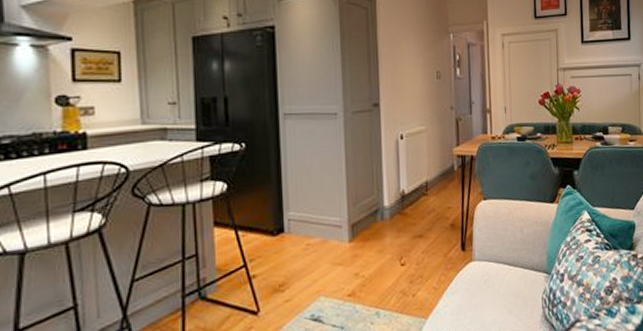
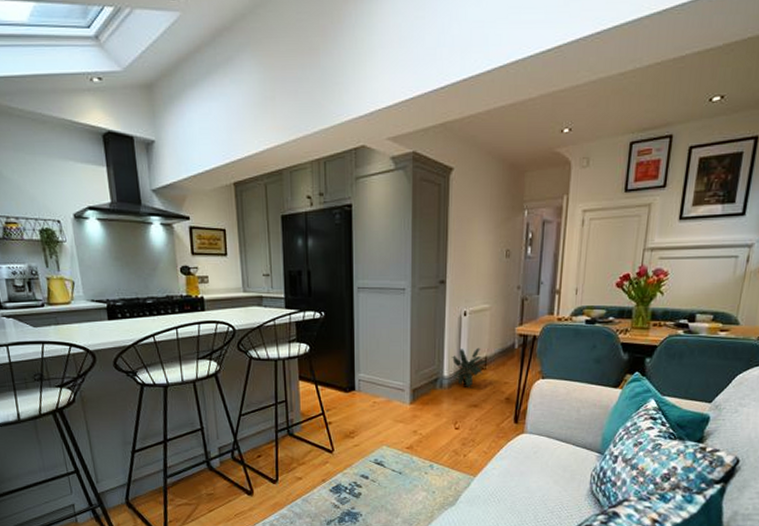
potted plant: none [391,172,429,217] -> present [451,347,488,387]

